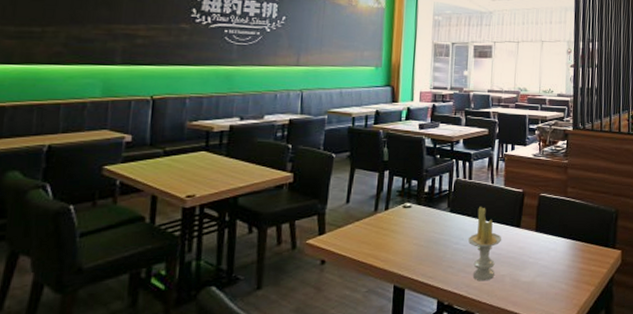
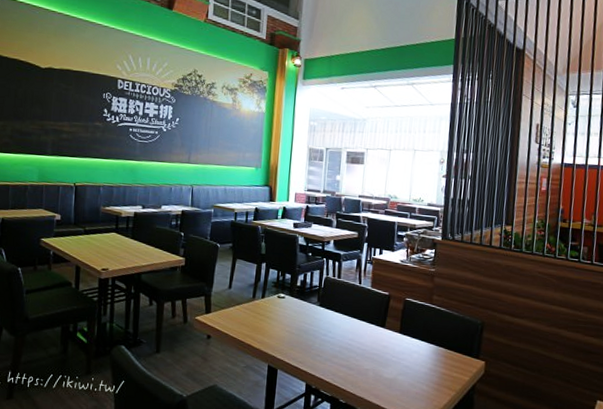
candle: present [467,207,502,281] -> none [335,304,367,373]

